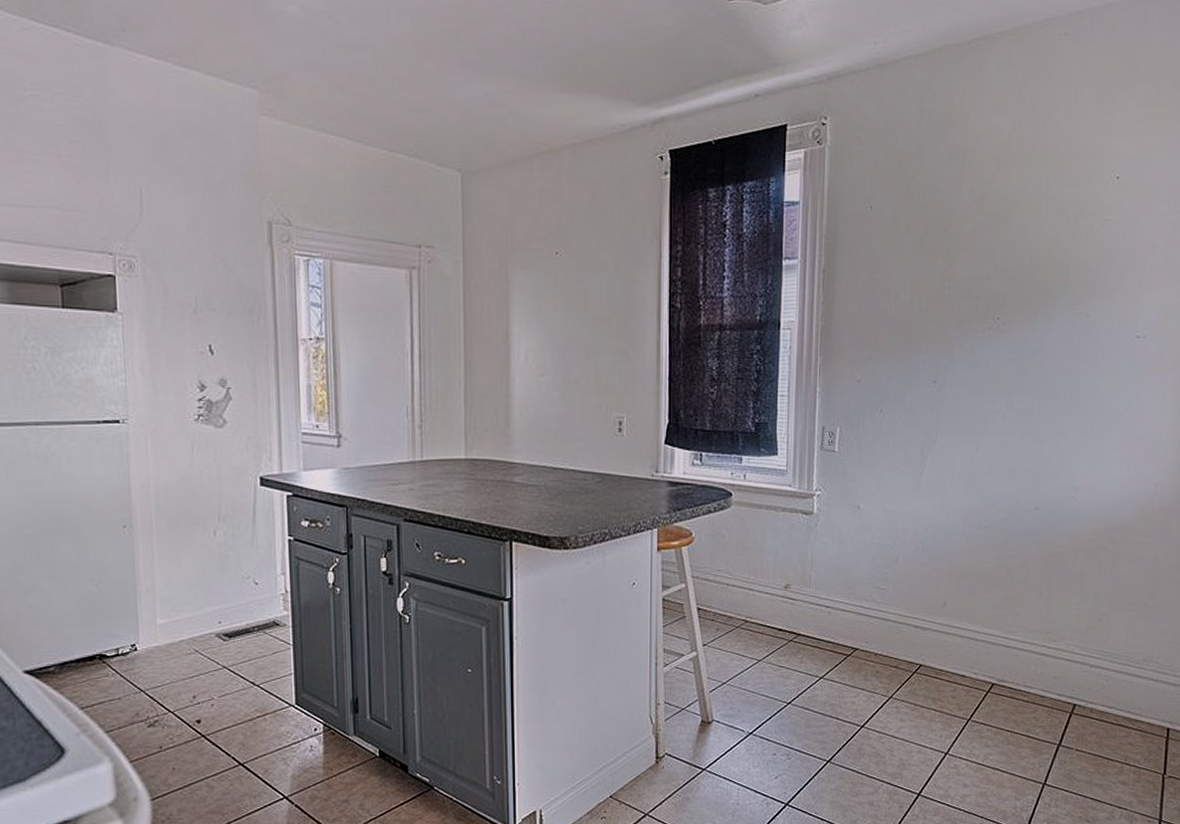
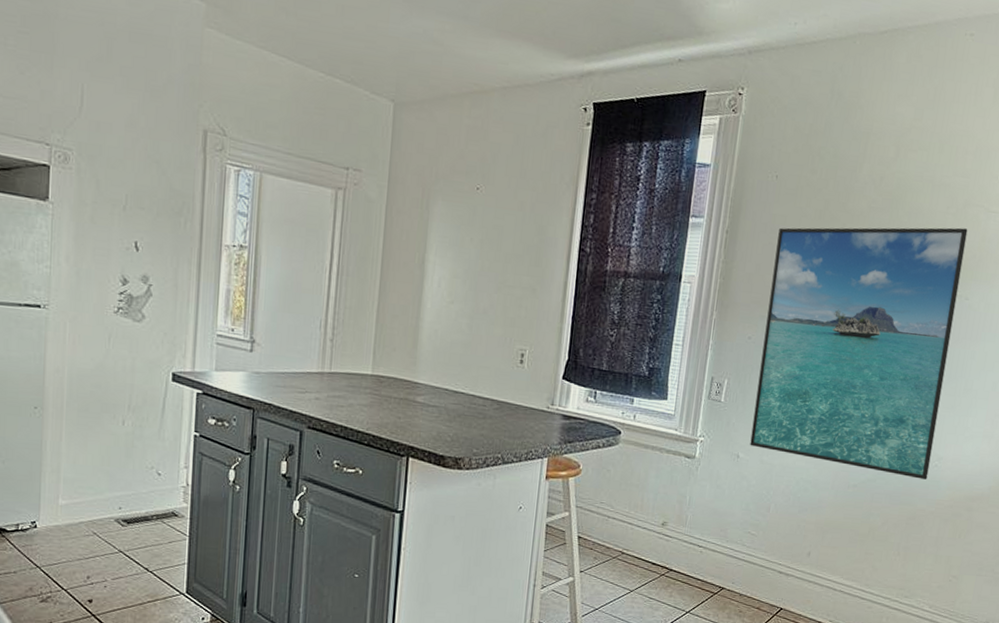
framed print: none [870,241,1082,513] -> present [750,227,968,480]

